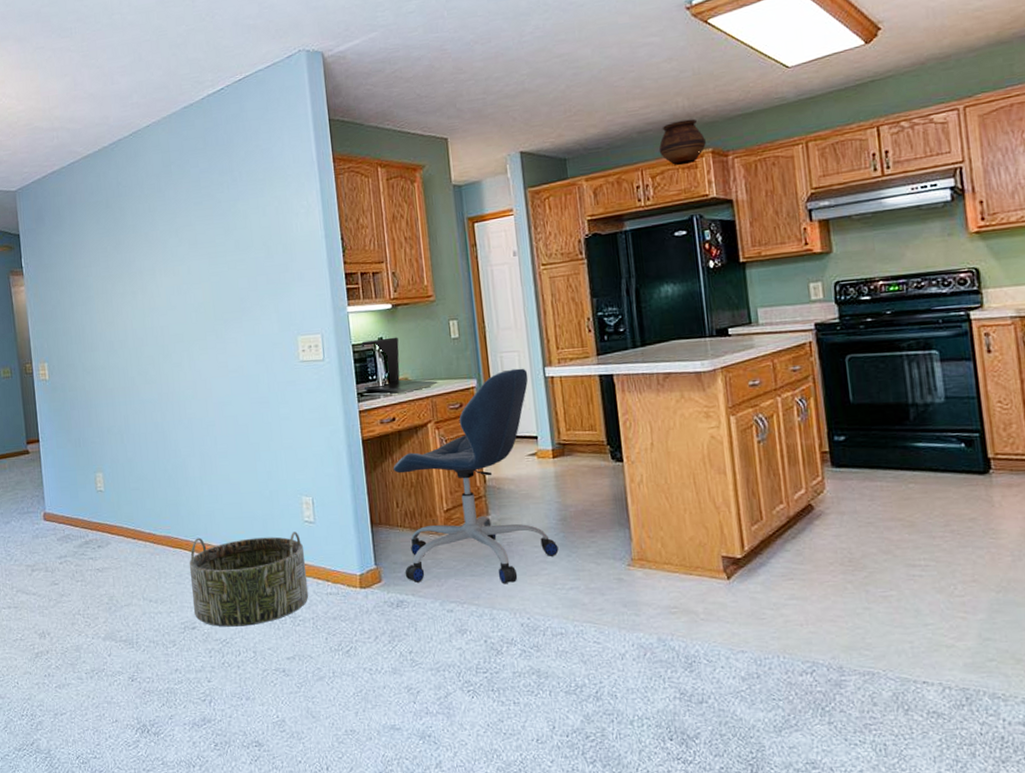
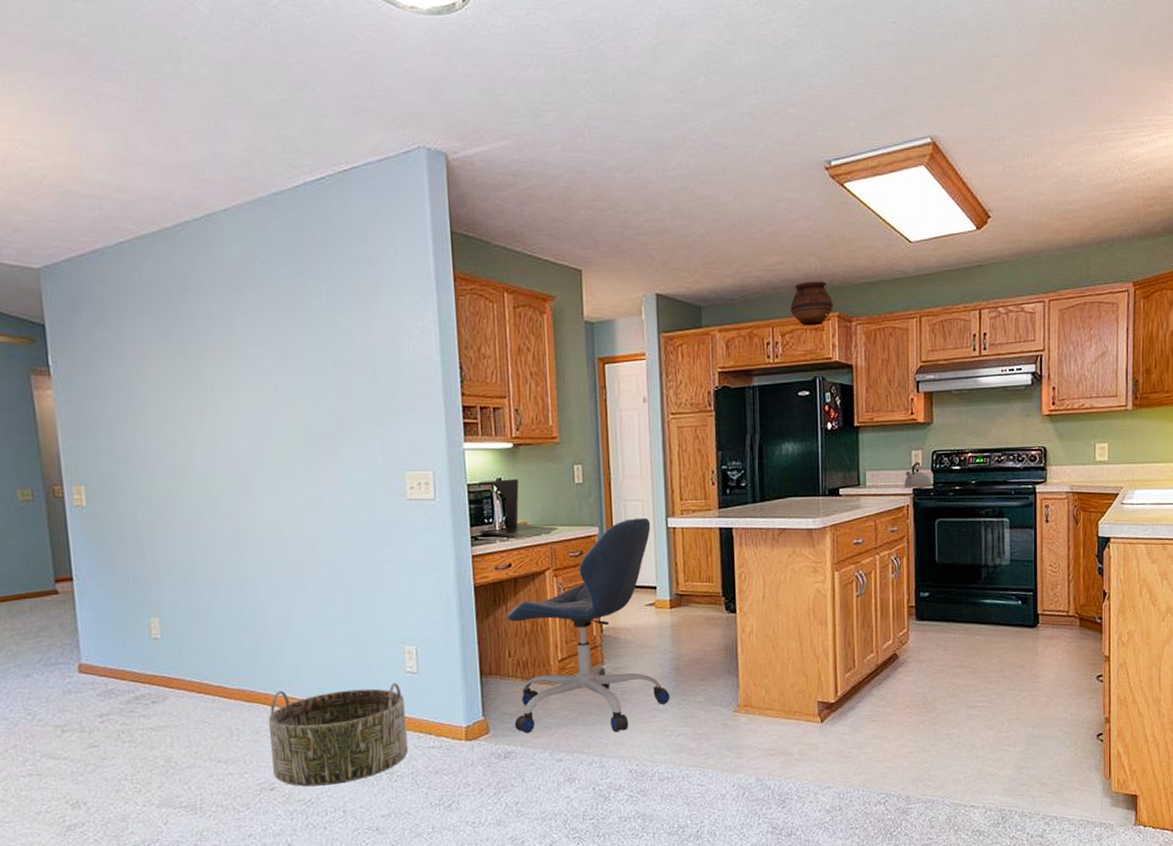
kettle: none [803,294,838,323] -> present [903,461,932,488]

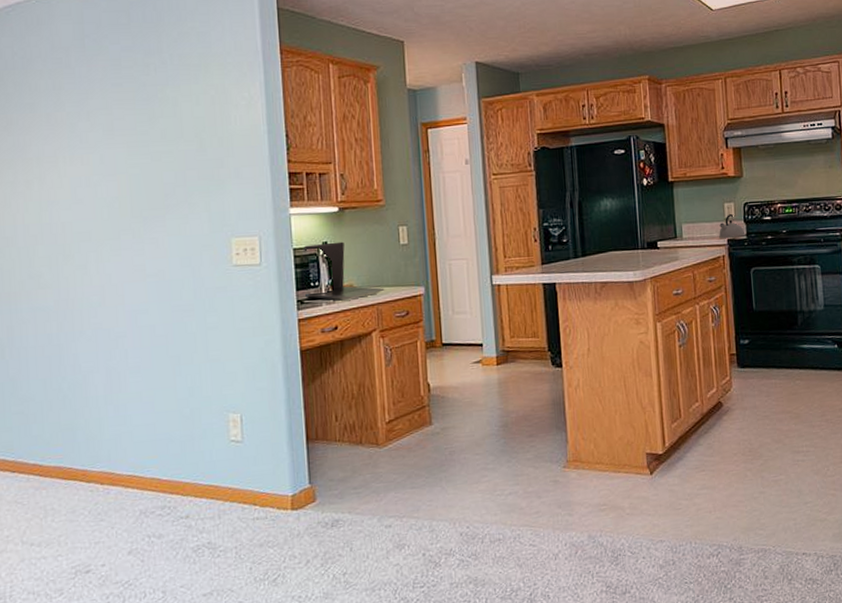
basket: present [268,683,409,787] -> none [85,453,232,567]
office chair: present [506,517,670,733] -> none [333,276,499,499]
ceramic pot: present [790,281,833,326] -> none [603,47,644,89]

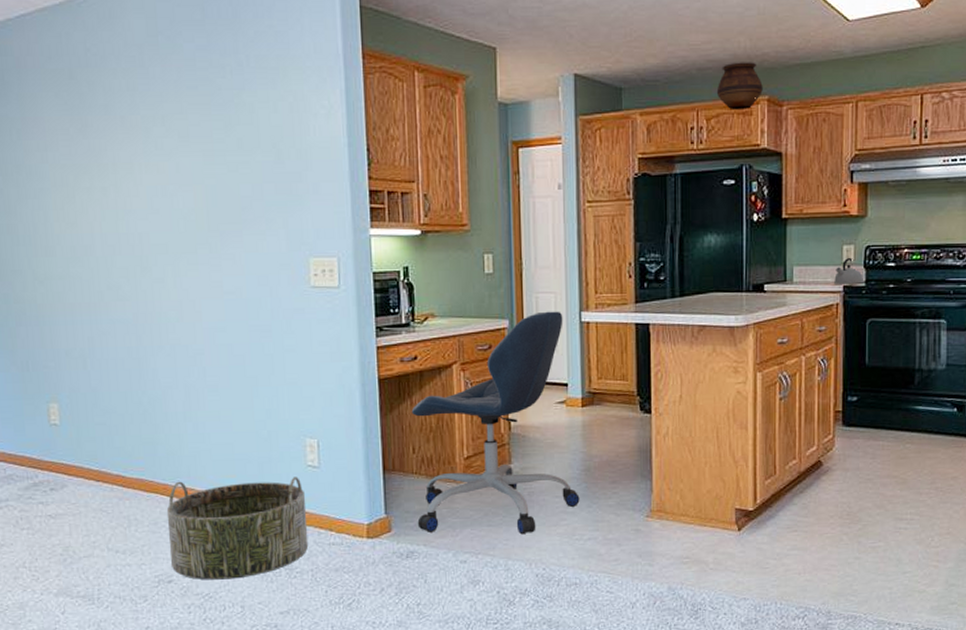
basket: none [85,453,232,567] -> present [166,477,309,580]
laptop computer: present [303,241,385,301] -> none [382,267,467,330]
office chair: none [333,276,499,499] -> present [411,311,580,535]
ceramic pot: none [603,47,644,89] -> present [716,62,763,111]

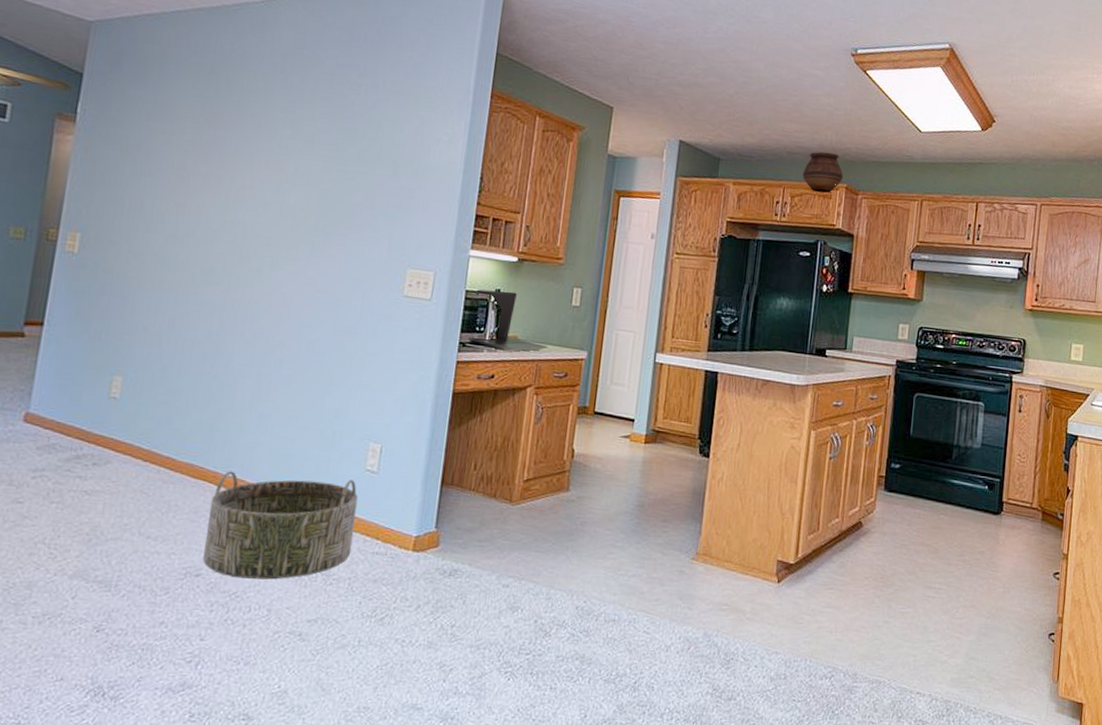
laptop computer: none [382,267,467,330] -> present [466,289,548,352]
office chair: present [411,311,580,535] -> none [466,348,639,564]
kettle: present [833,257,865,286] -> none [887,335,916,361]

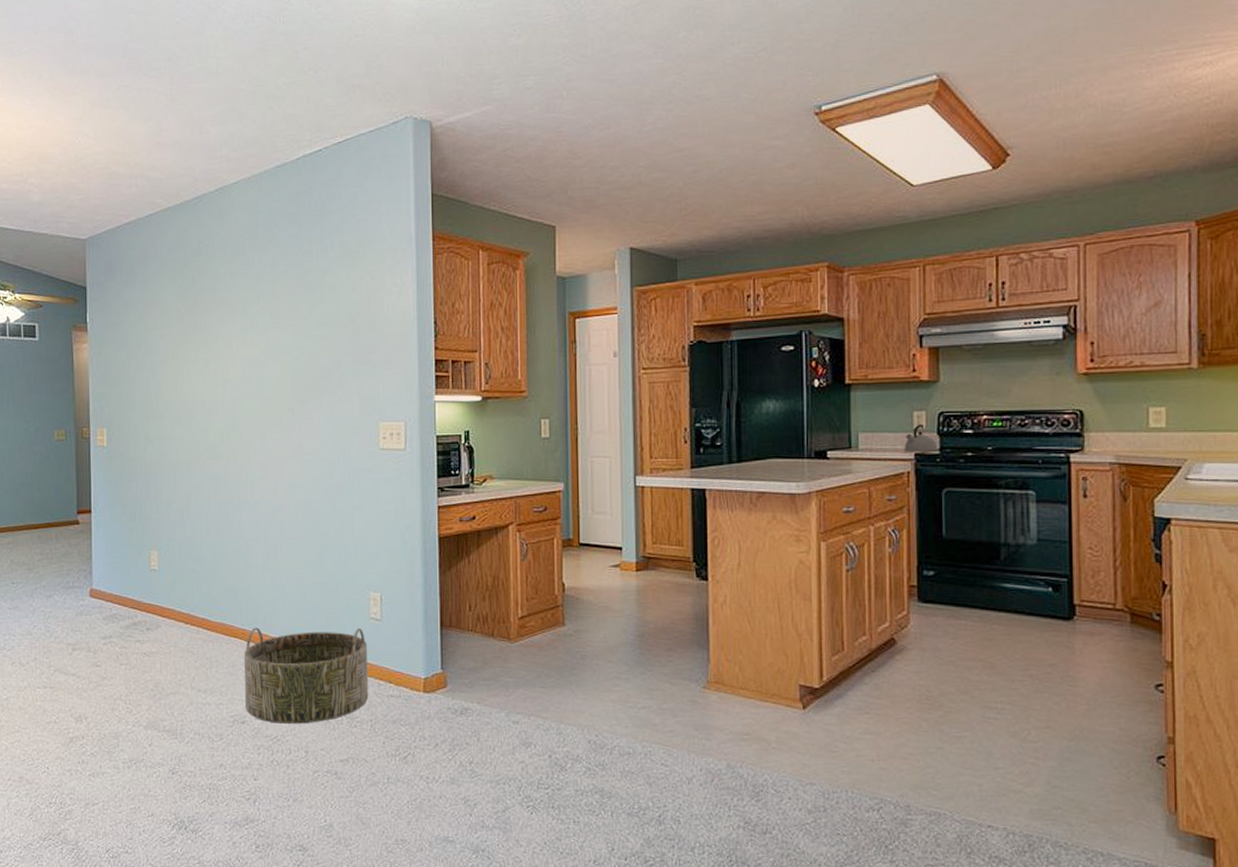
laptop computer: present [466,289,548,352] -> none [443,431,524,491]
ceramic pot: present [802,151,843,194] -> none [773,230,822,278]
kettle: none [887,335,916,361] -> present [903,423,939,453]

